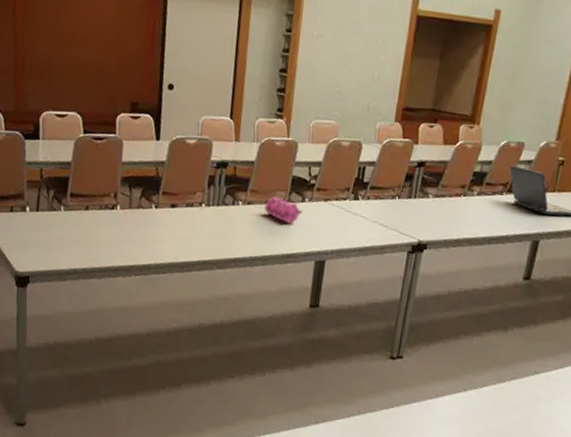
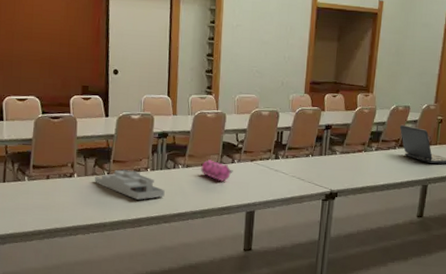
desk organizer: none [140,203,221,240] -> present [95,169,165,200]

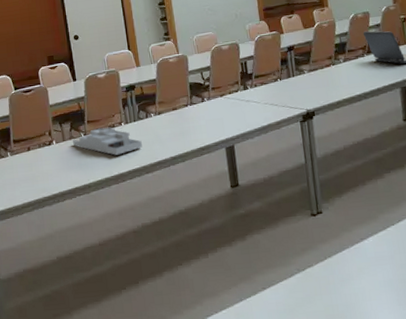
pencil case: present [201,159,233,182] -> none [172,103,205,122]

